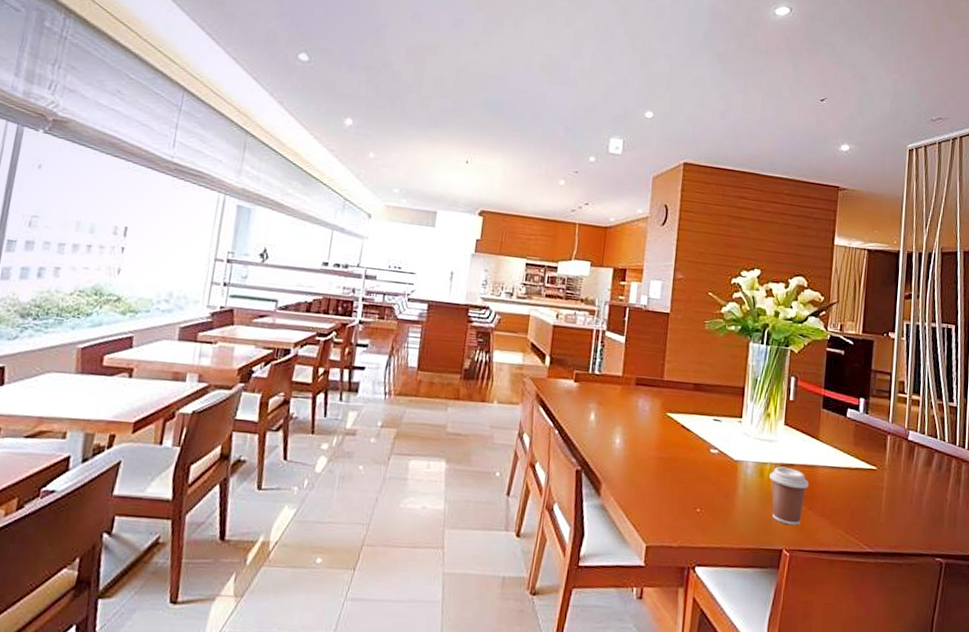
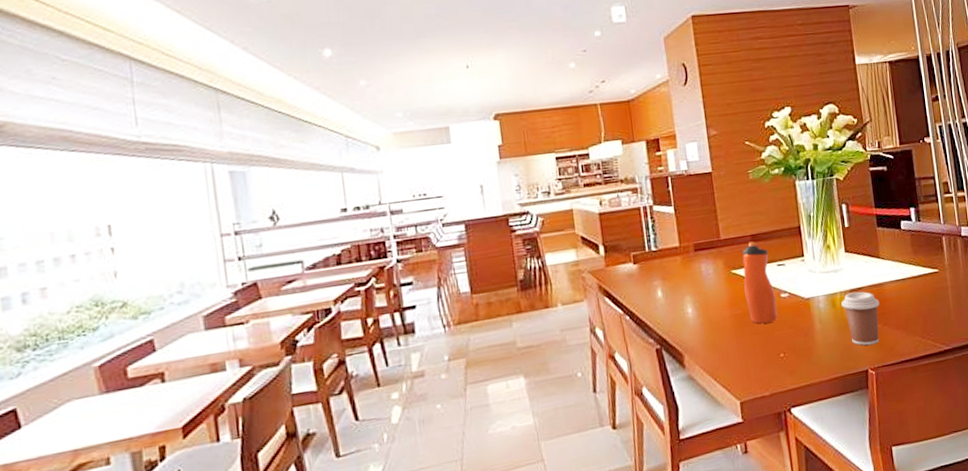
water bottle: none [674,389,708,475] -> present [742,241,778,324]

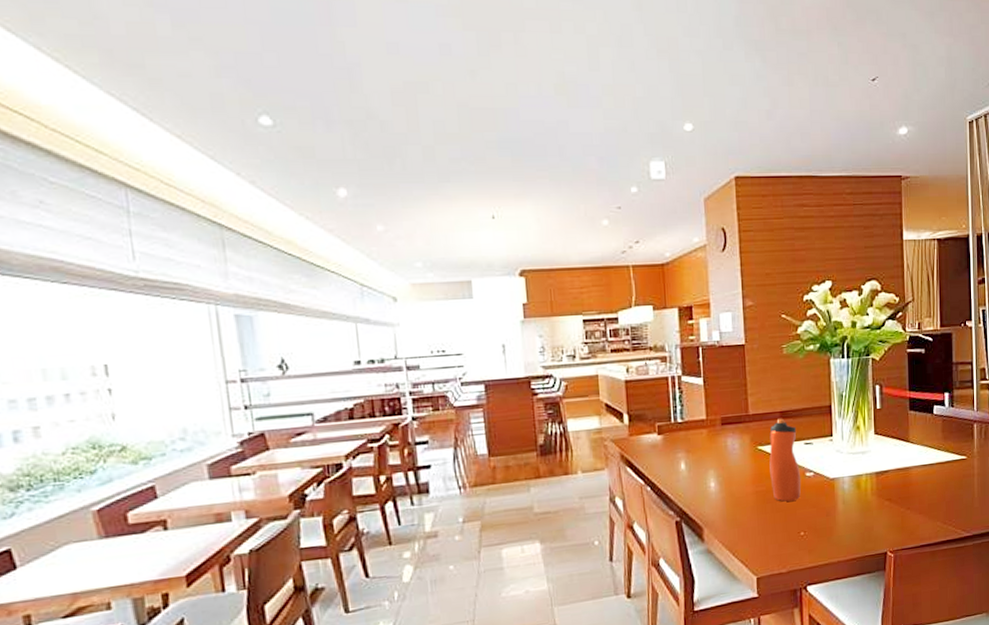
coffee cup: present [841,291,880,346] -> none [866,474,905,529]

